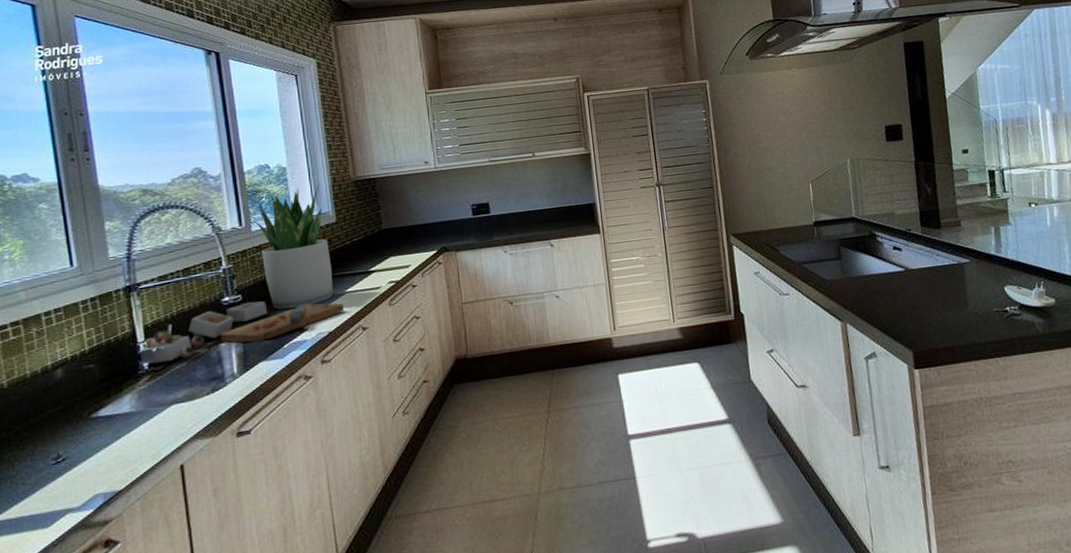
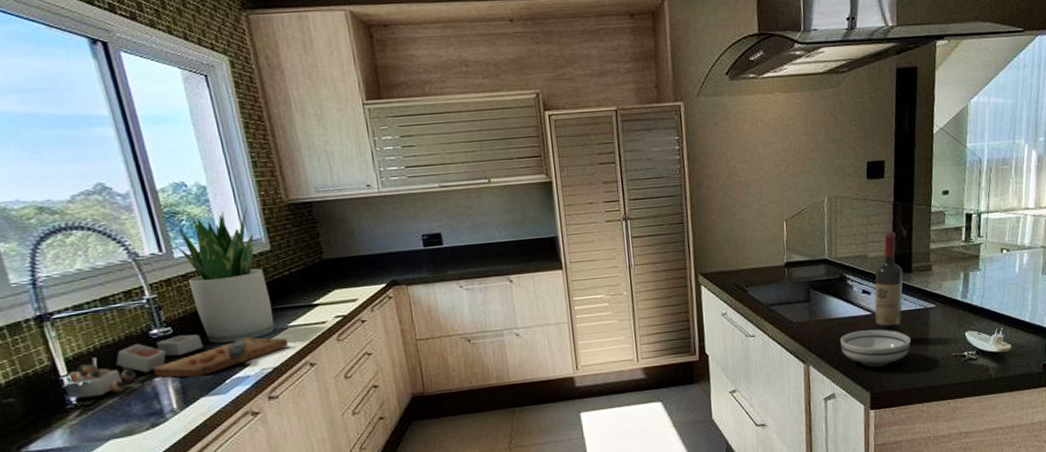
bowl: none [875,285,949,325] -> present [840,329,911,367]
wine bottle: none [904,189,938,290] -> present [874,231,903,334]

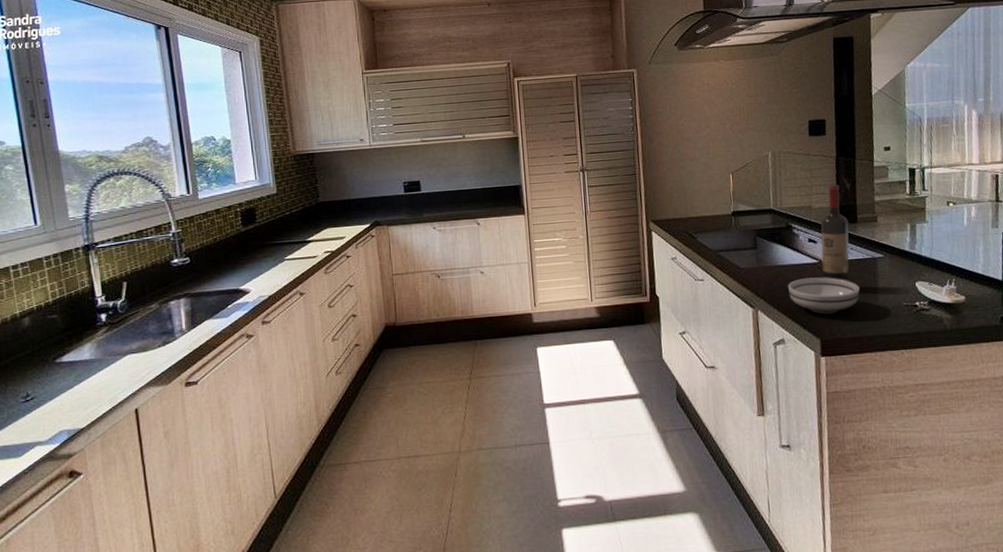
cutting board: present [63,334,289,400] -> none [97,264,284,318]
planter: present [177,206,275,344] -> none [202,157,274,273]

